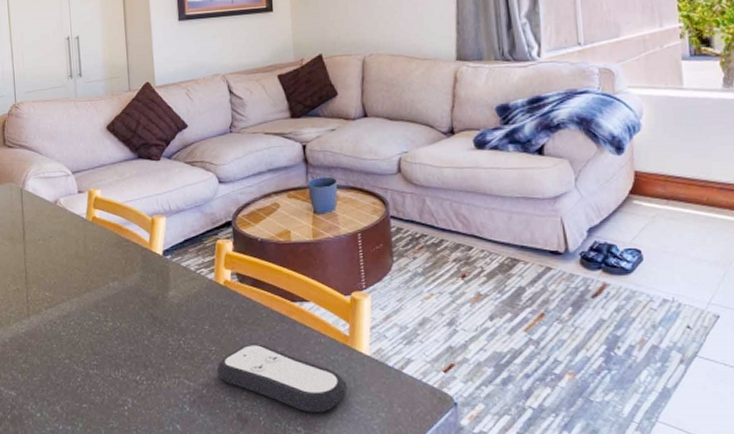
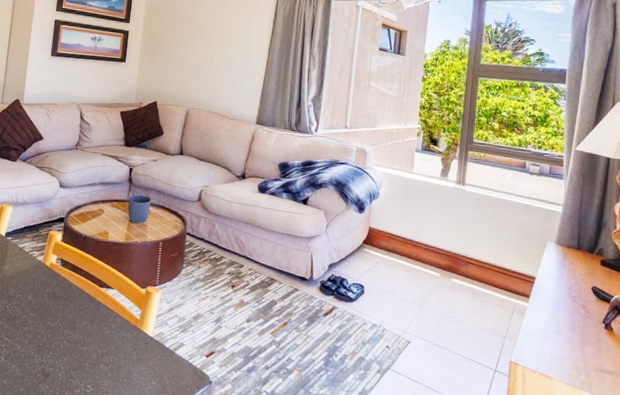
remote control: present [216,344,347,413] -> none [31,315,131,376]

